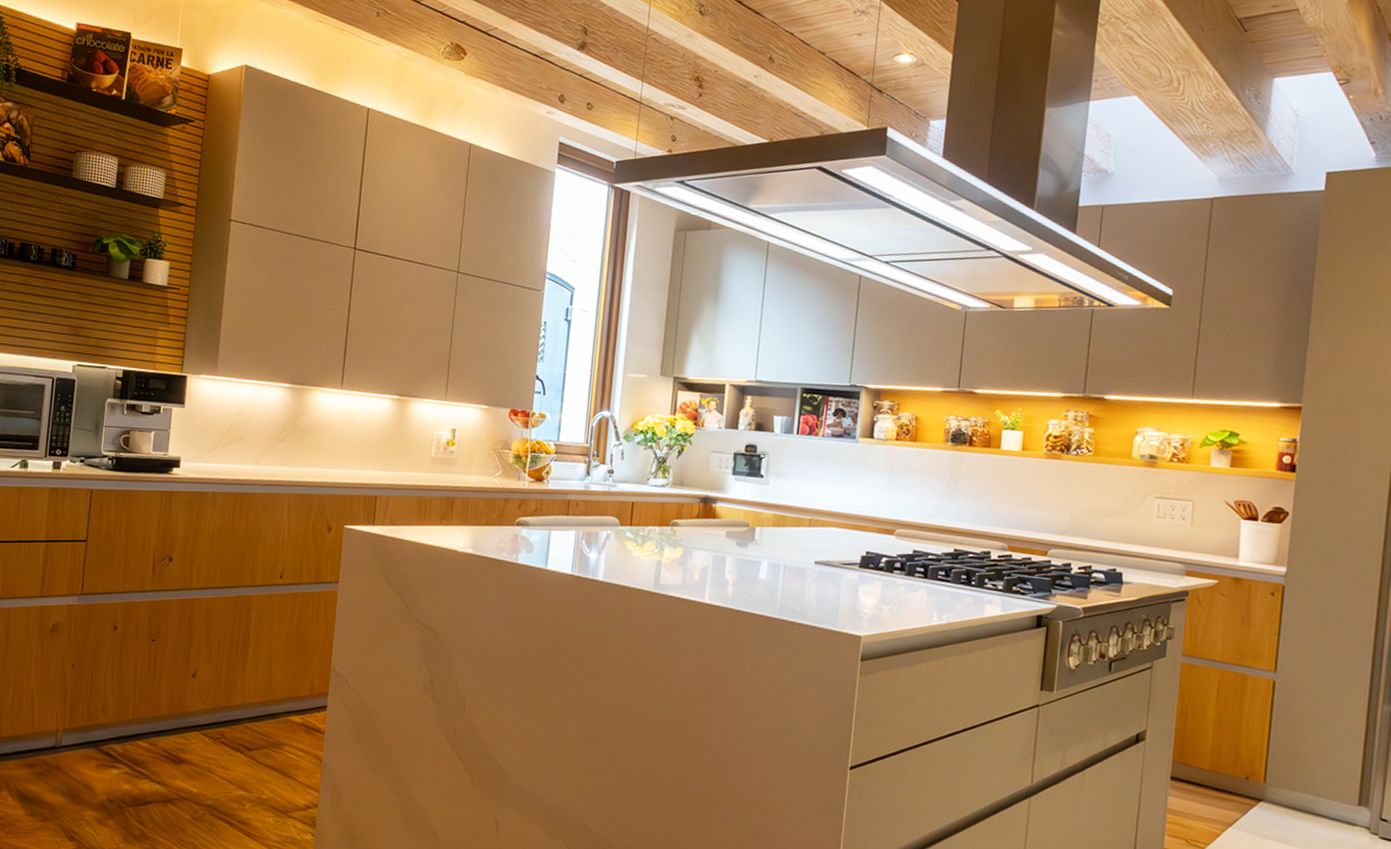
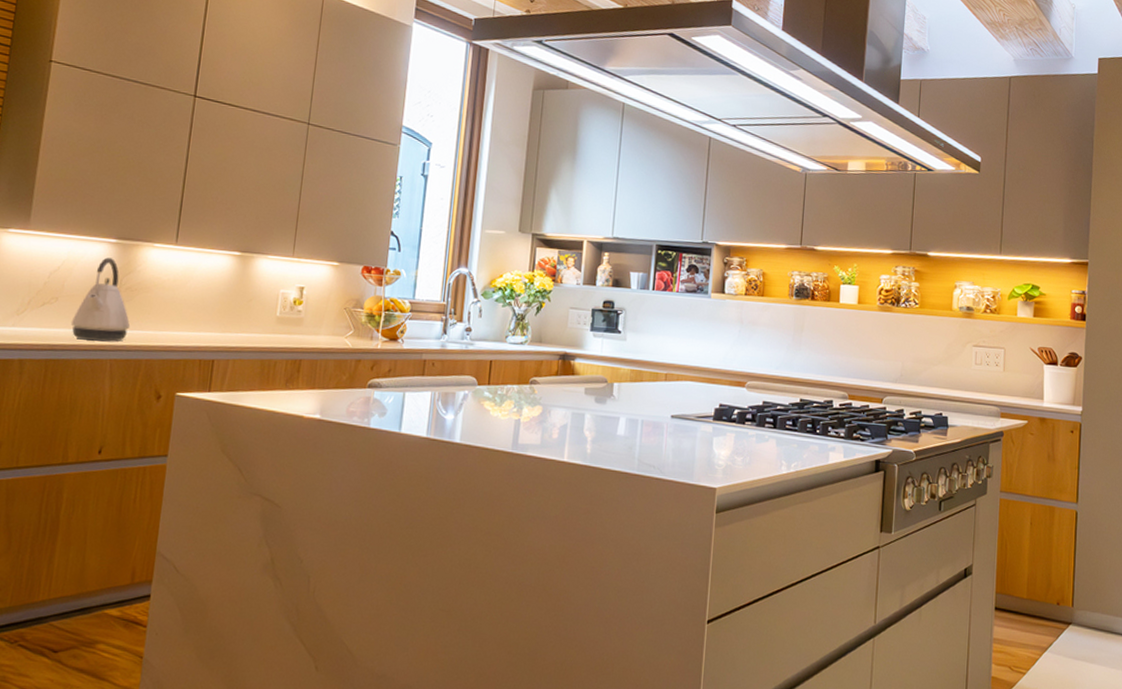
kettle: none [254,401,304,478] -> present [70,257,131,342]

